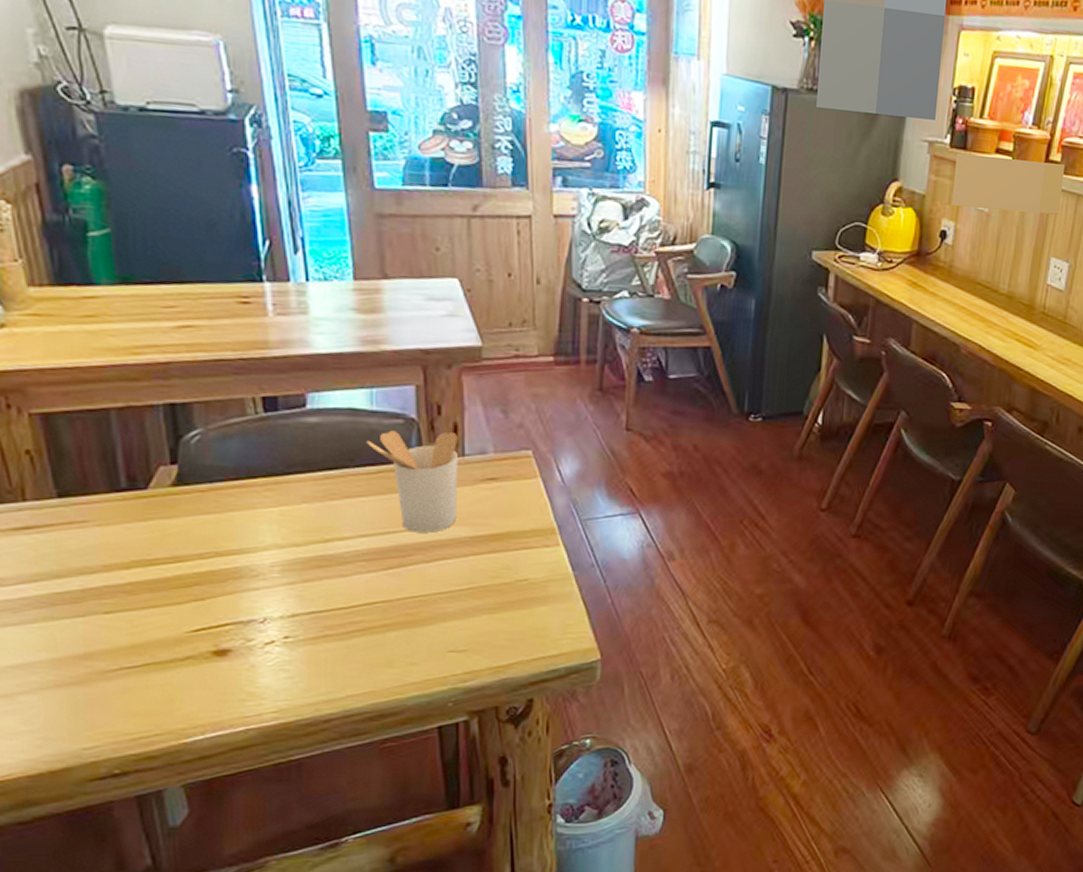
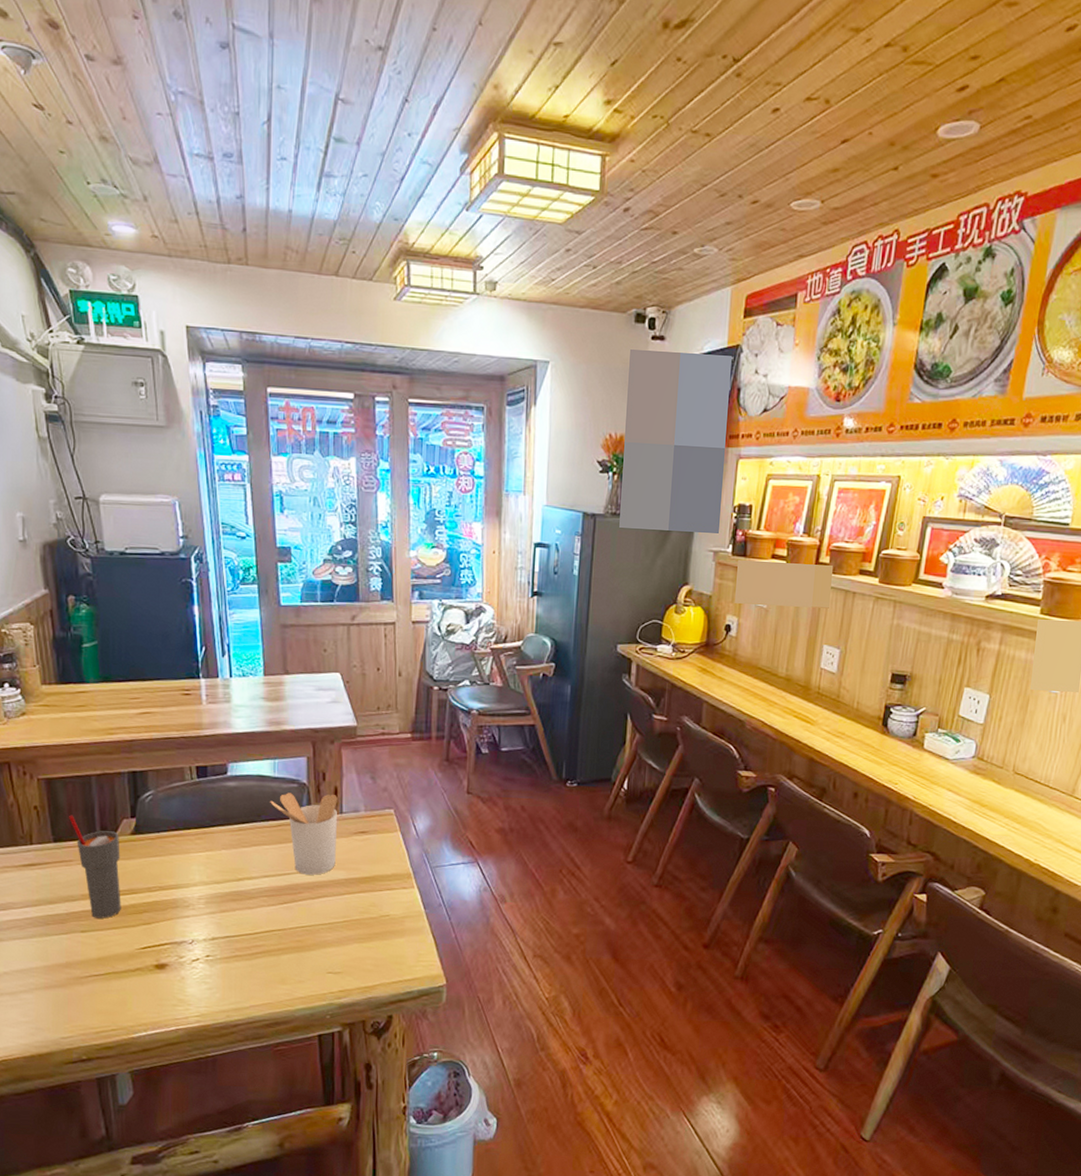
cup: none [79,461,162,595] -> present [69,815,121,919]

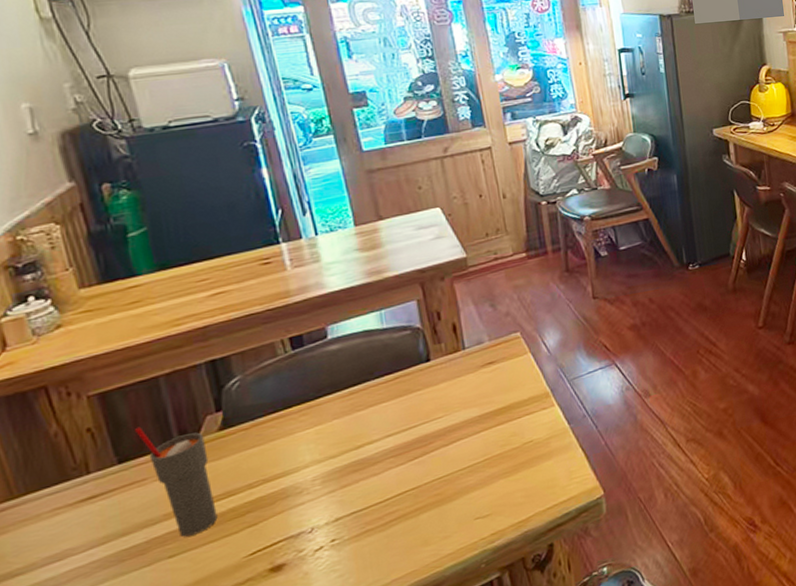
utensil holder: present [270,793,338,875] -> none [382,332,466,423]

